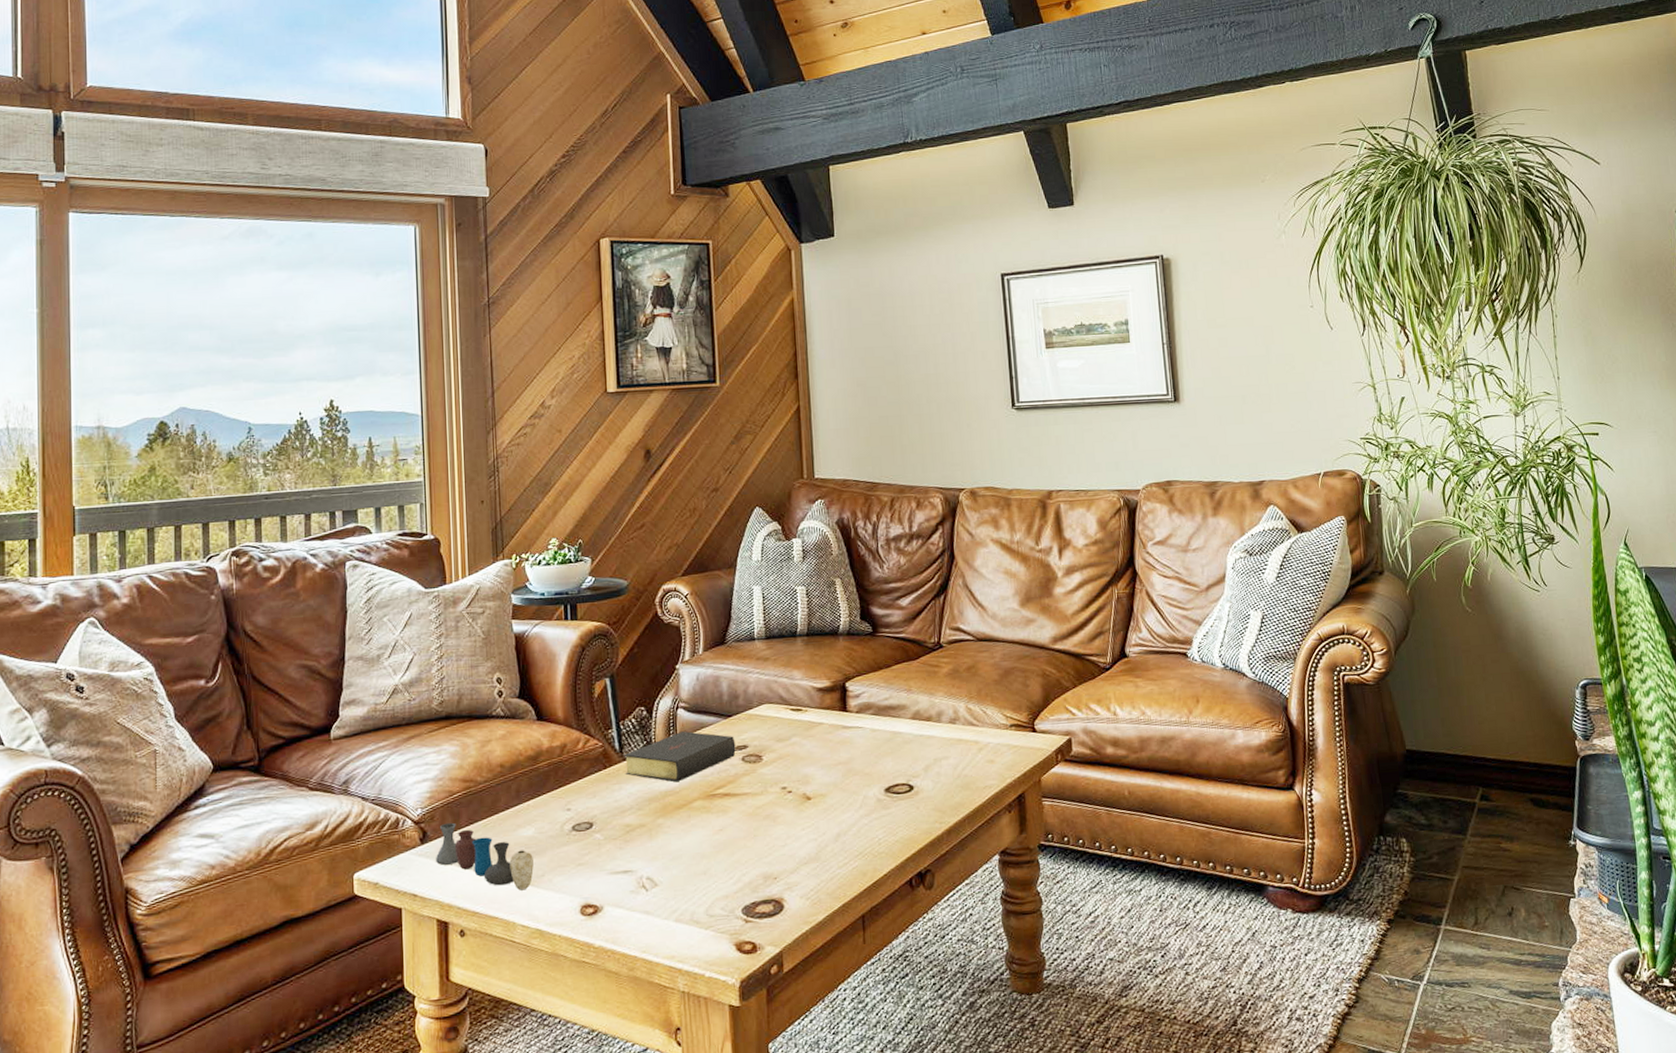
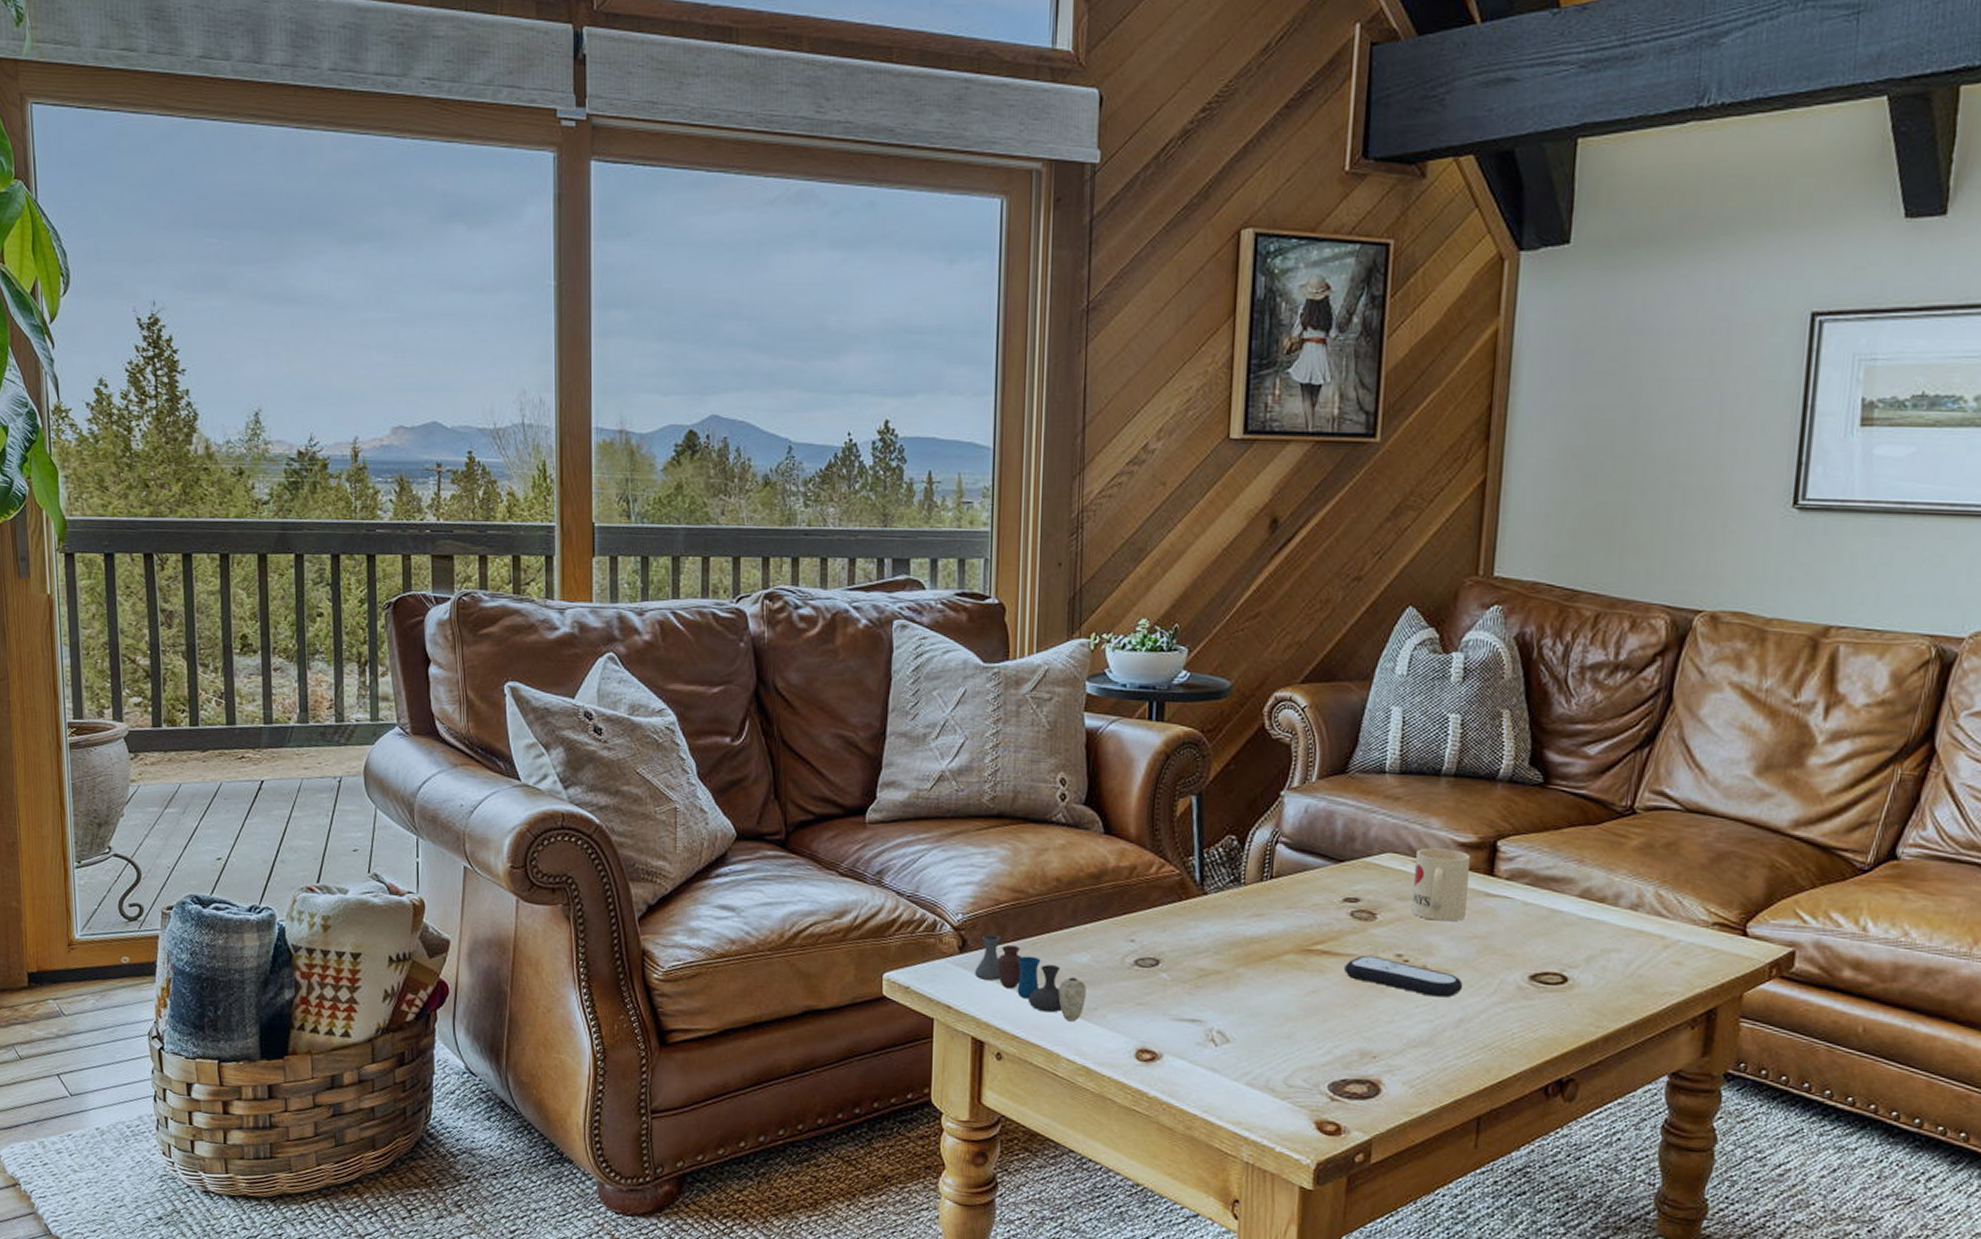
bible: present [624,731,742,782] -> none [1204,871,1352,929]
remote control: none [743,791,836,819] -> present [1344,955,1463,998]
mug: none [786,694,830,755] -> present [1412,848,1470,922]

